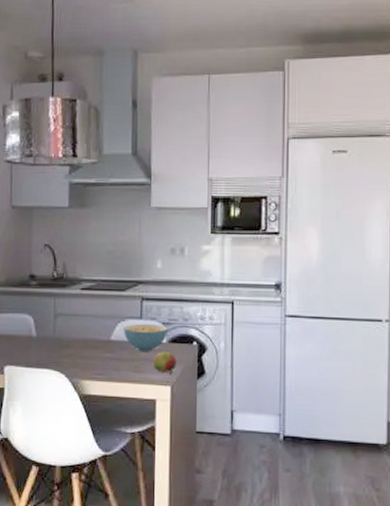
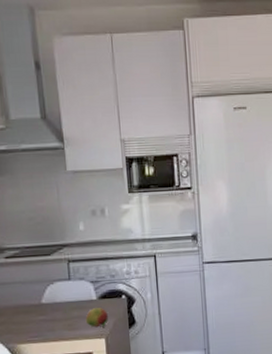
cereal bowl: present [123,323,168,351] -> none [53,283,97,310]

